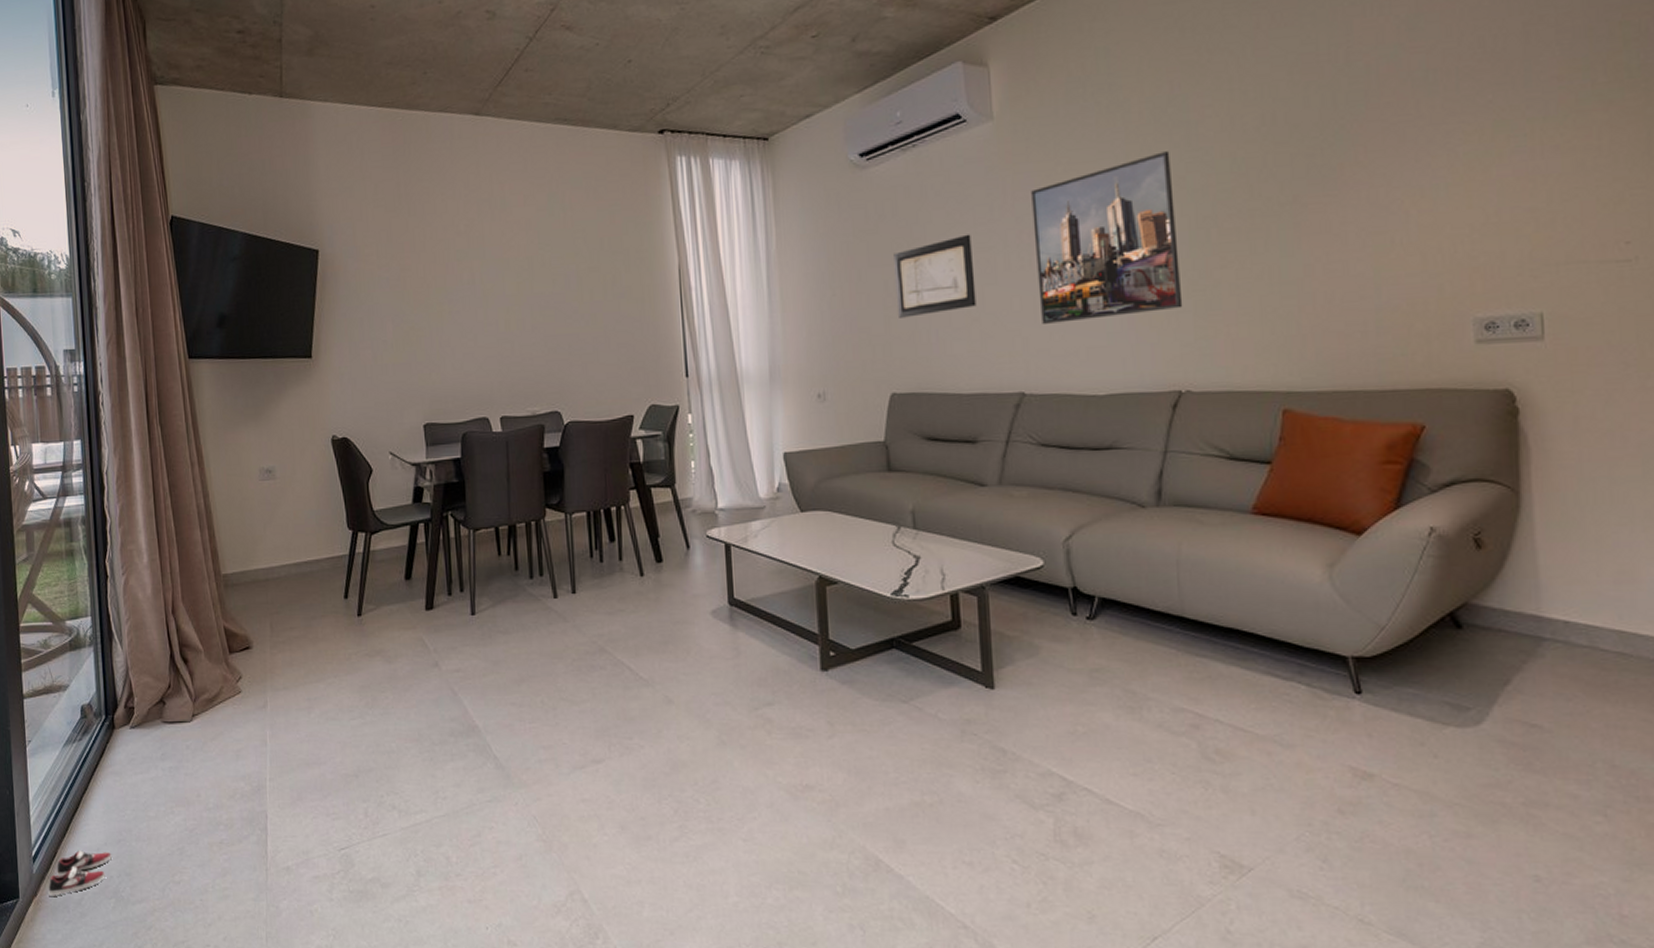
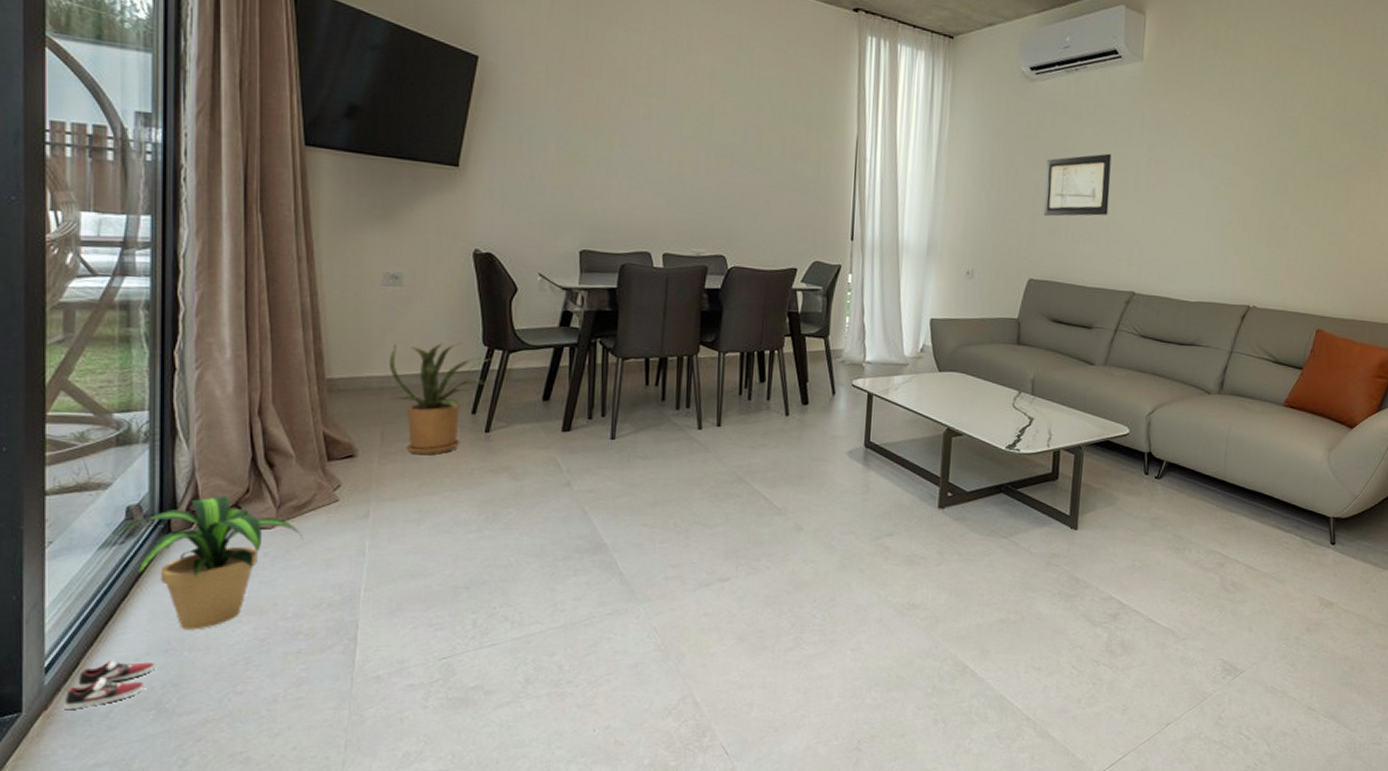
potted plant: none [70,692,216,821] -> present [108,495,303,630]
house plant: none [271,528,357,643] -> present [390,342,492,455]
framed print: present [1031,151,1183,324] -> none [1156,114,1270,241]

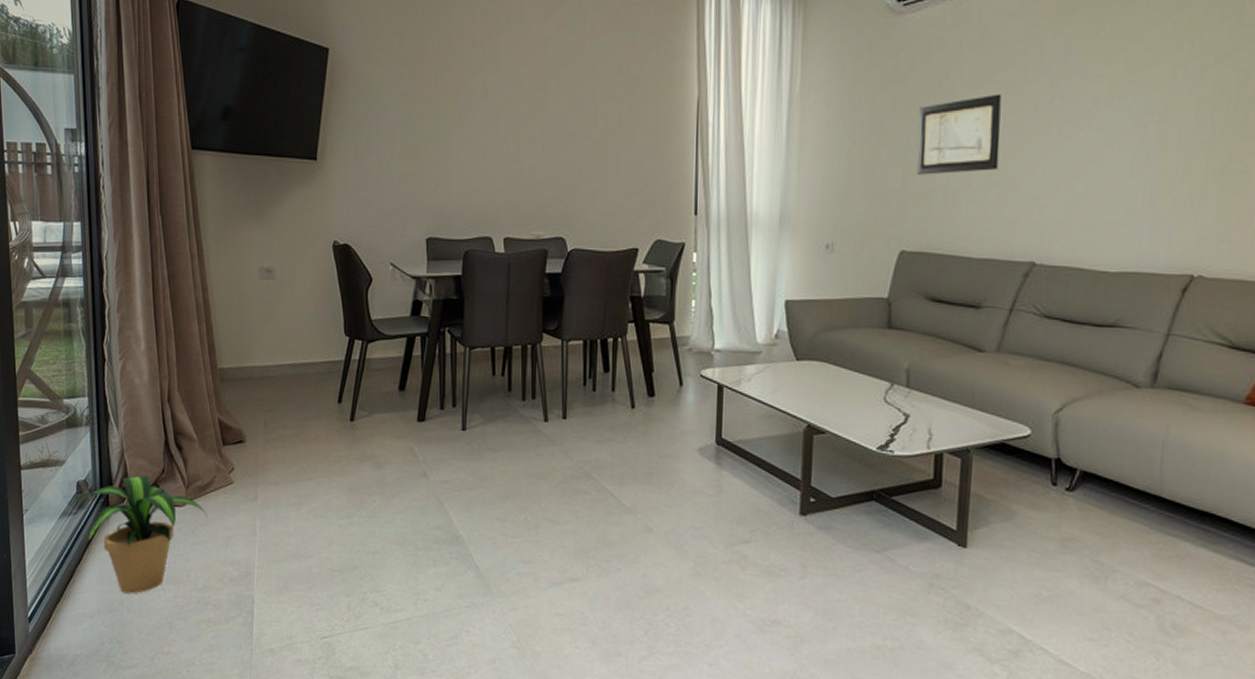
sneaker: present [64,660,155,709] -> none [43,615,104,655]
house plant: present [390,342,492,455] -> none [268,333,353,442]

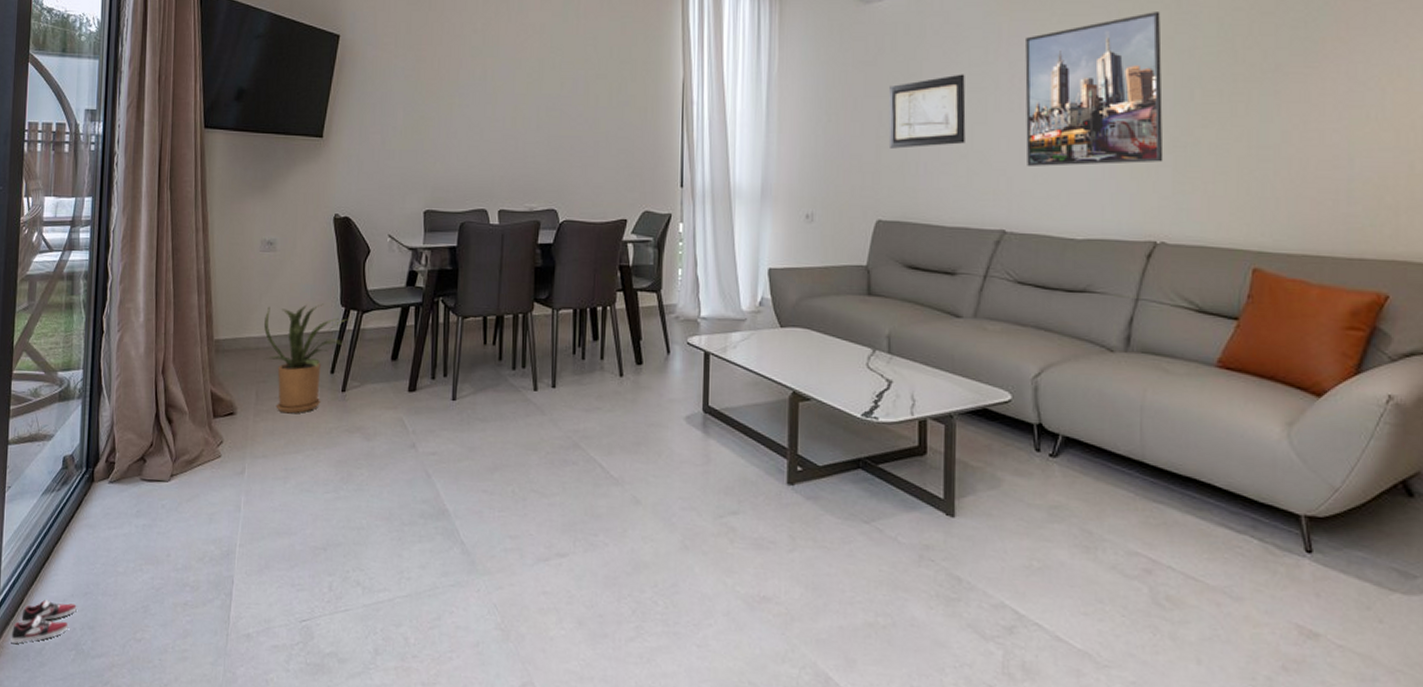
sneaker: none [43,615,104,655] -> present [11,599,77,644]
potted plant: present [65,474,207,594] -> none [49,448,192,576]
house plant: none [268,333,353,442] -> present [264,303,348,414]
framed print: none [1062,25,1220,195] -> present [1025,12,1164,167]

